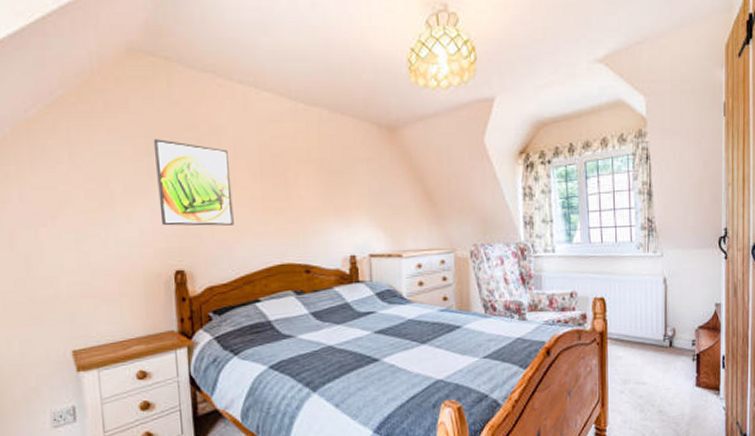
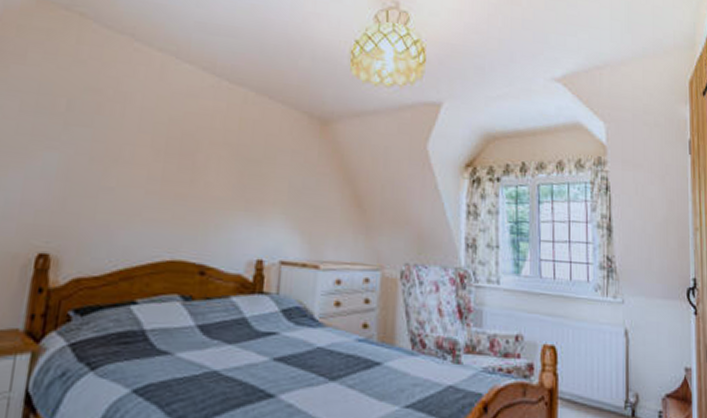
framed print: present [153,139,234,226] -> none [34,98,131,207]

